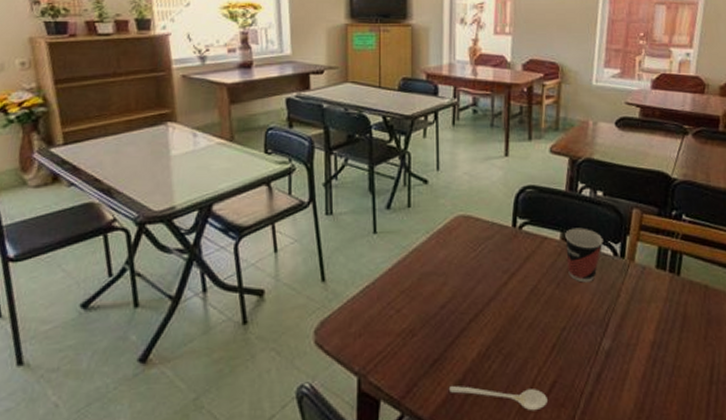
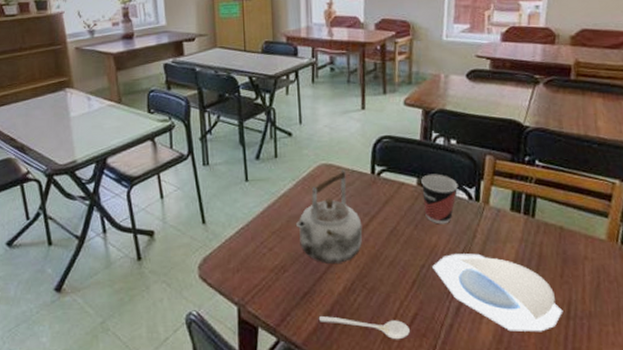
kettle: none [427,222,501,327] -> present [295,169,363,264]
plate: none [574,314,706,399] -> present [432,253,563,332]

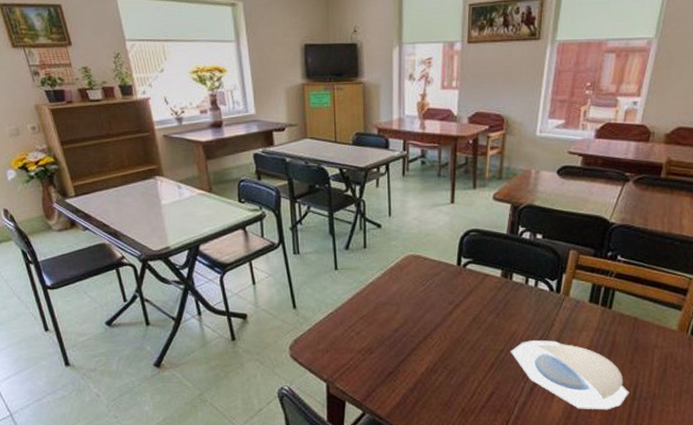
kettle: present [295,169,363,264] -> none [382,261,446,347]
stirrer: present [318,316,410,340] -> none [401,393,486,415]
cup: present [421,174,458,224] -> none [505,266,541,313]

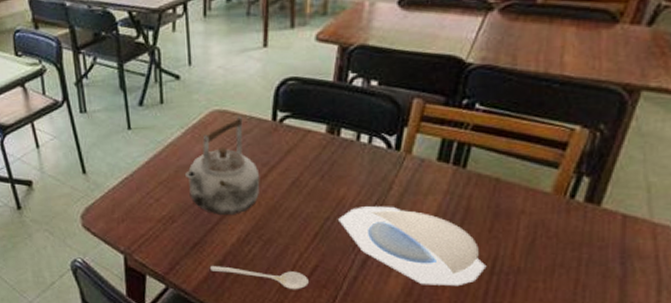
kettle: none [382,261,446,347] -> present [184,116,260,215]
stirrer: none [401,393,486,415] -> present [209,266,309,290]

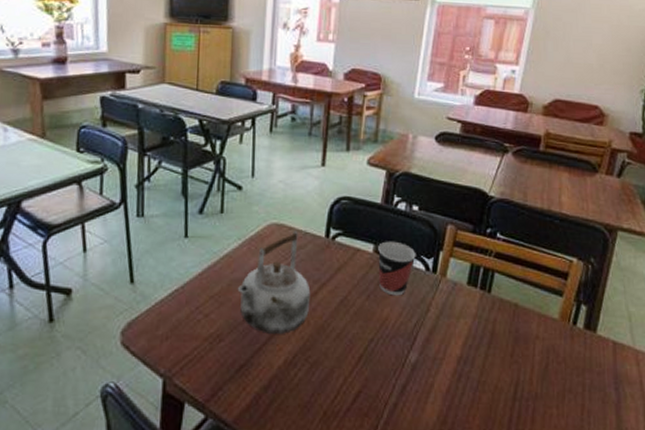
stirrer: present [209,266,309,290] -> none [253,392,351,419]
cup: none [331,120,376,175] -> present [378,241,416,296]
plate: present [338,206,487,287] -> none [382,328,510,414]

